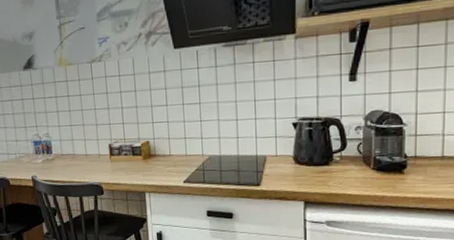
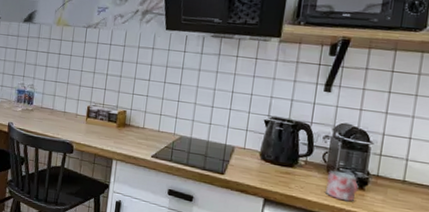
mug: none [365,159,398,188] -> present [326,169,359,202]

